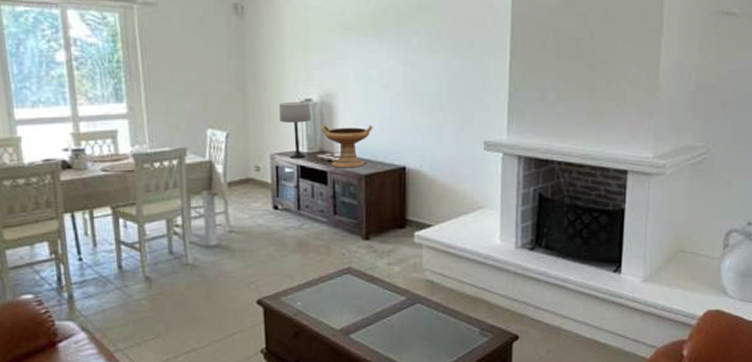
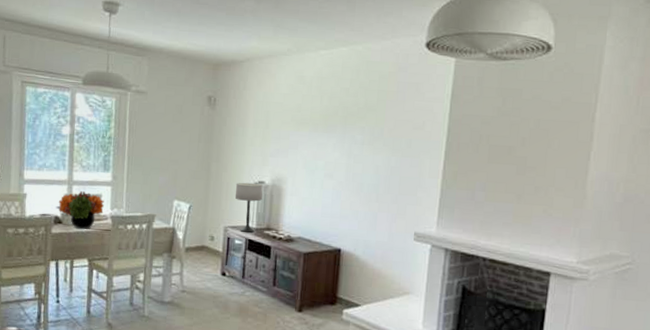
flower arrangement: none [63,128,122,174] -> present [58,191,104,230]
decorative bowl: present [320,125,373,168] -> none [269,205,315,246]

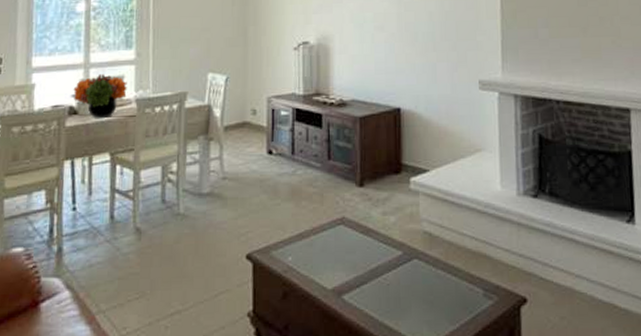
table lamp: present [235,182,263,233] -> none [277,44,309,101]

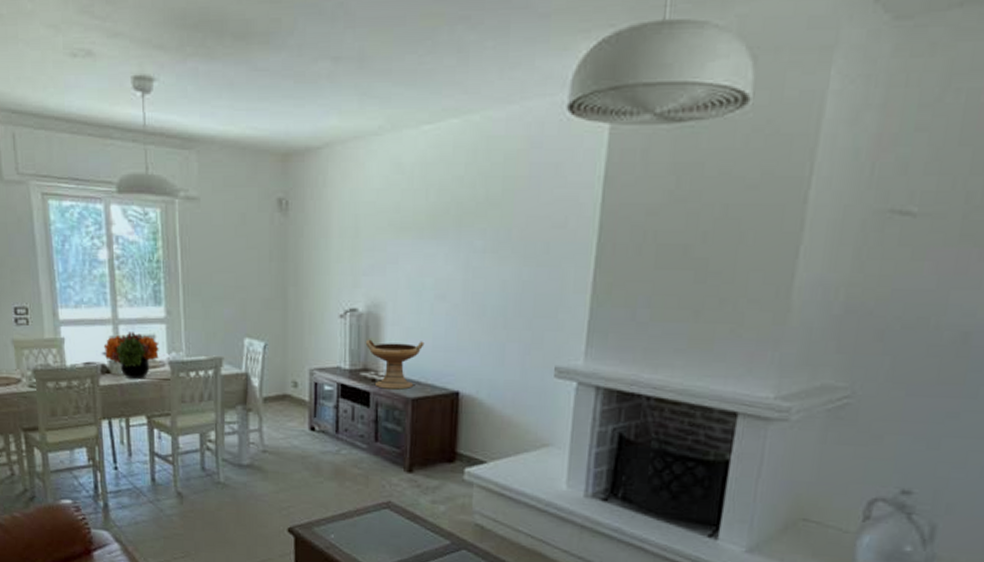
decorative bowl: none [316,66,368,110] -> present [365,339,425,390]

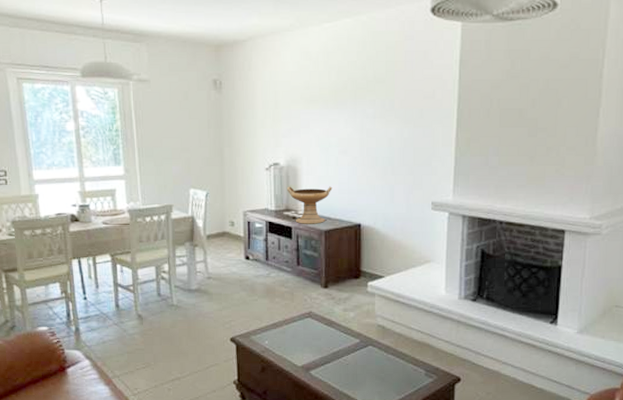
flower arrangement: present [103,332,159,380] -> none [72,187,120,226]

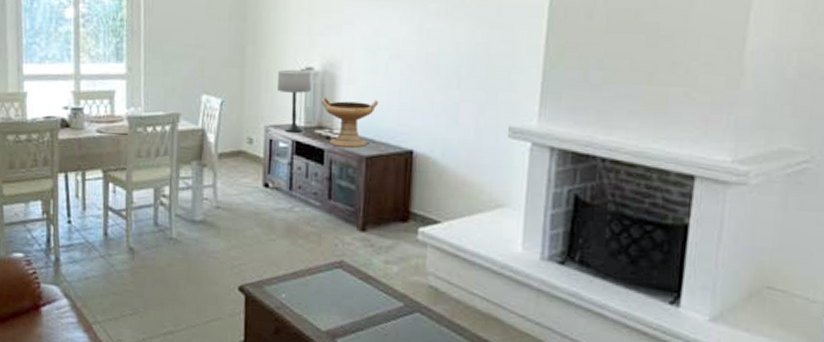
table lamp: none [250,165,279,215] -> present [276,69,312,133]

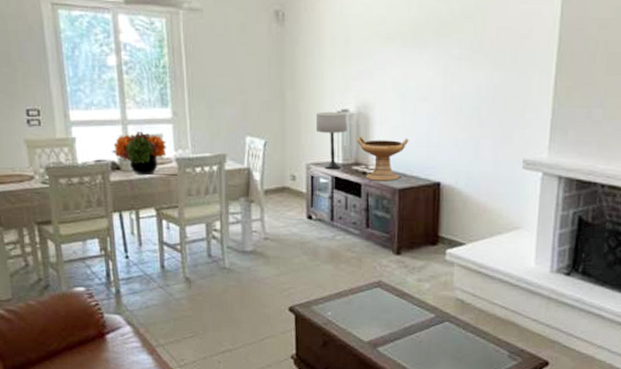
flower arrangement: none [64,87,118,134] -> present [113,131,167,176]

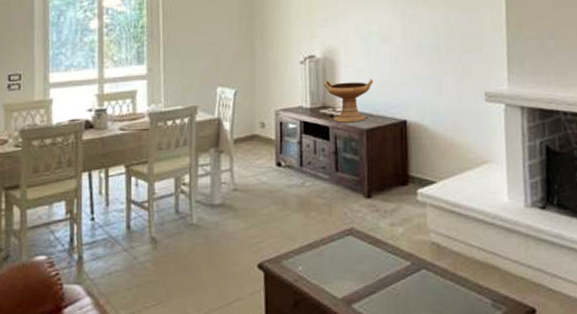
flower arrangement: present [113,131,167,176] -> none [89,89,140,133]
table lamp: present [315,111,348,169] -> none [283,58,315,114]

